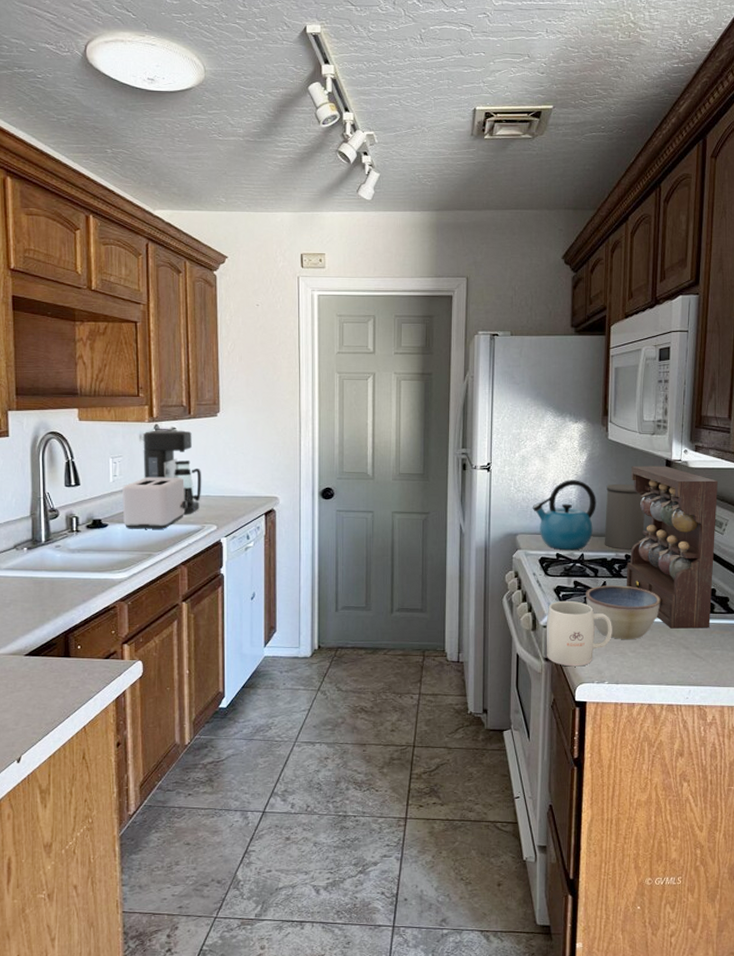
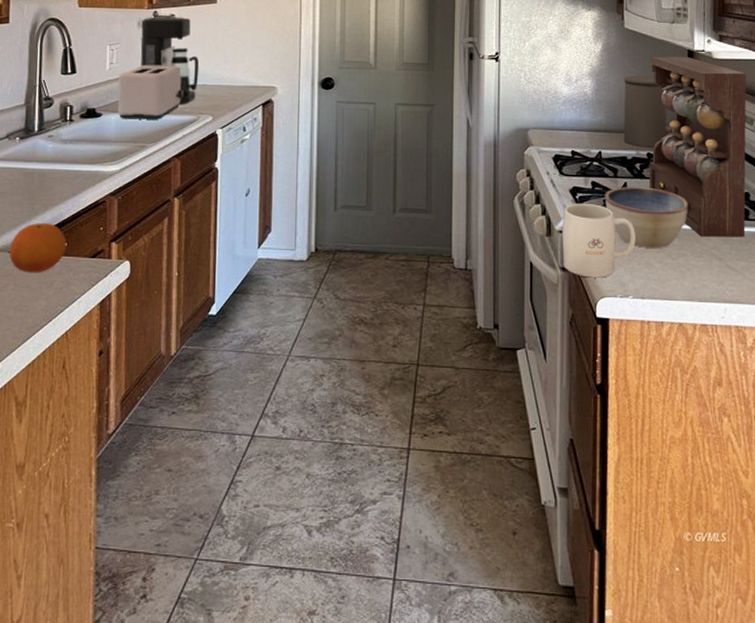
fruit: none [25,628,81,674] -> present [9,223,67,273]
kettle: present [532,480,596,550] -> none [544,71,614,147]

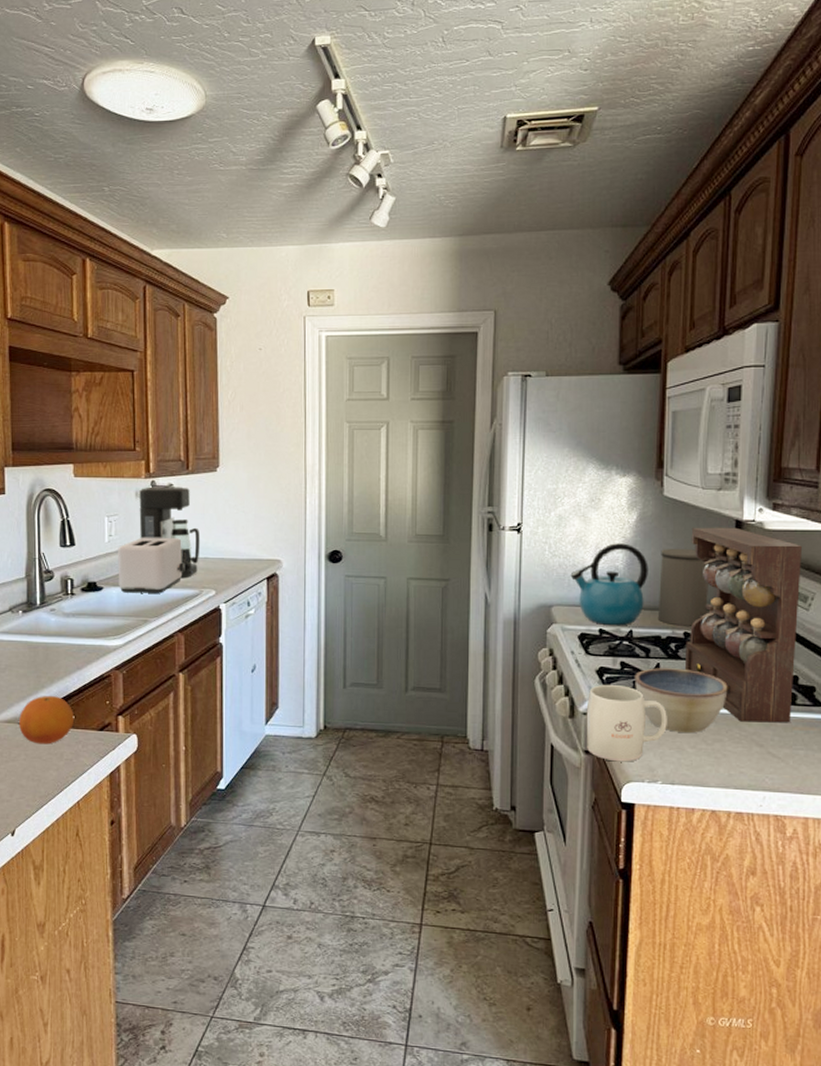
kettle: none [544,71,614,147] -> present [570,543,648,625]

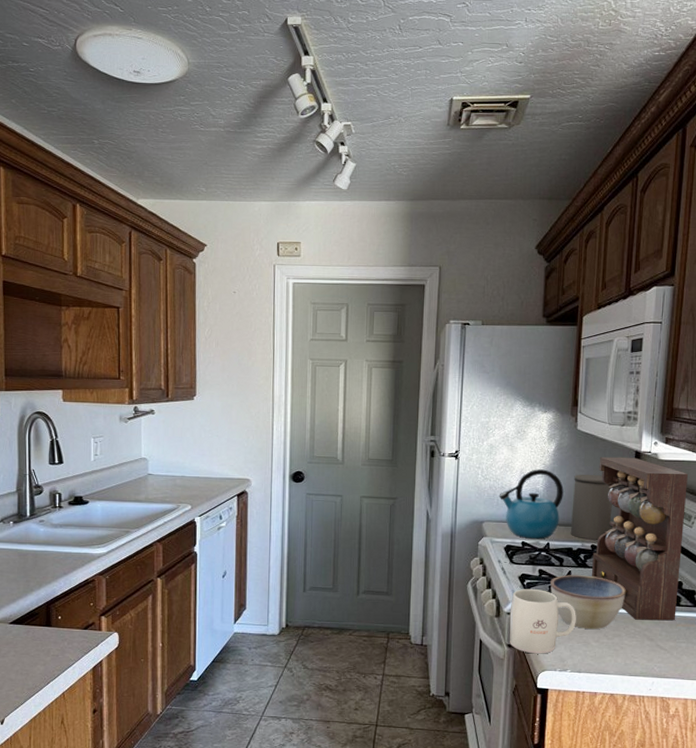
fruit: present [19,696,75,745] -> none [9,598,61,642]
toaster: present [118,537,185,593] -> none [102,456,164,507]
coffee maker: present [139,486,201,579] -> none [122,412,178,495]

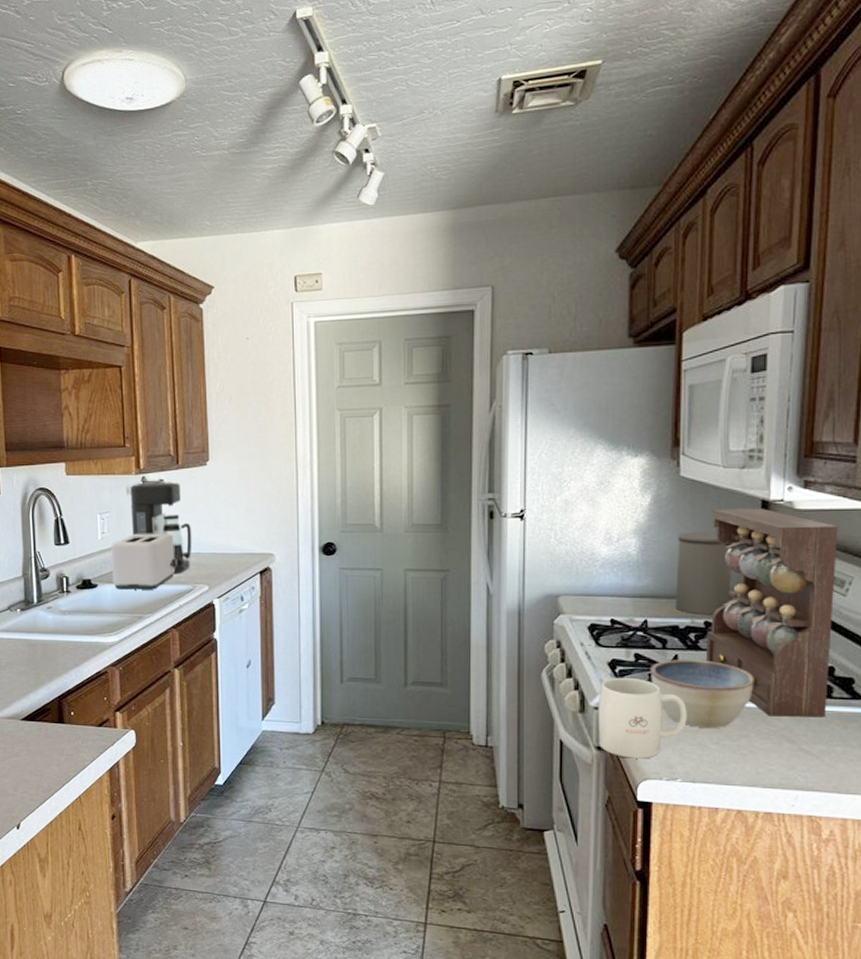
toaster: none [102,456,164,507] -> present [111,533,178,590]
coffee maker: none [122,412,178,495] -> present [130,482,192,574]
kettle: present [499,469,564,539] -> none [578,528,664,615]

